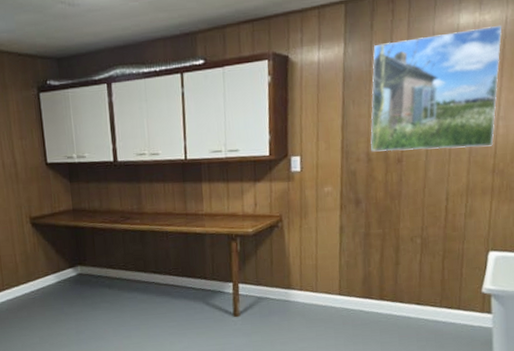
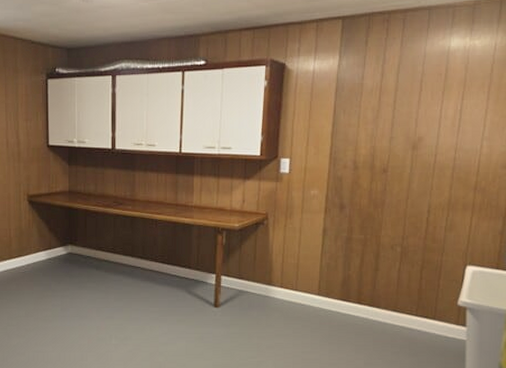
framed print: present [370,25,502,152] -> none [358,50,491,164]

